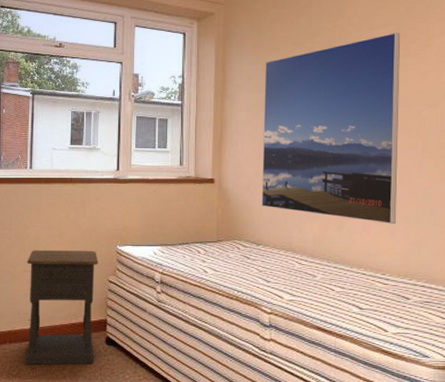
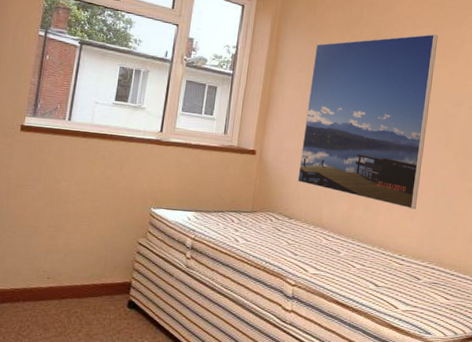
nightstand: present [25,250,98,365] -> none [37,205,130,328]

